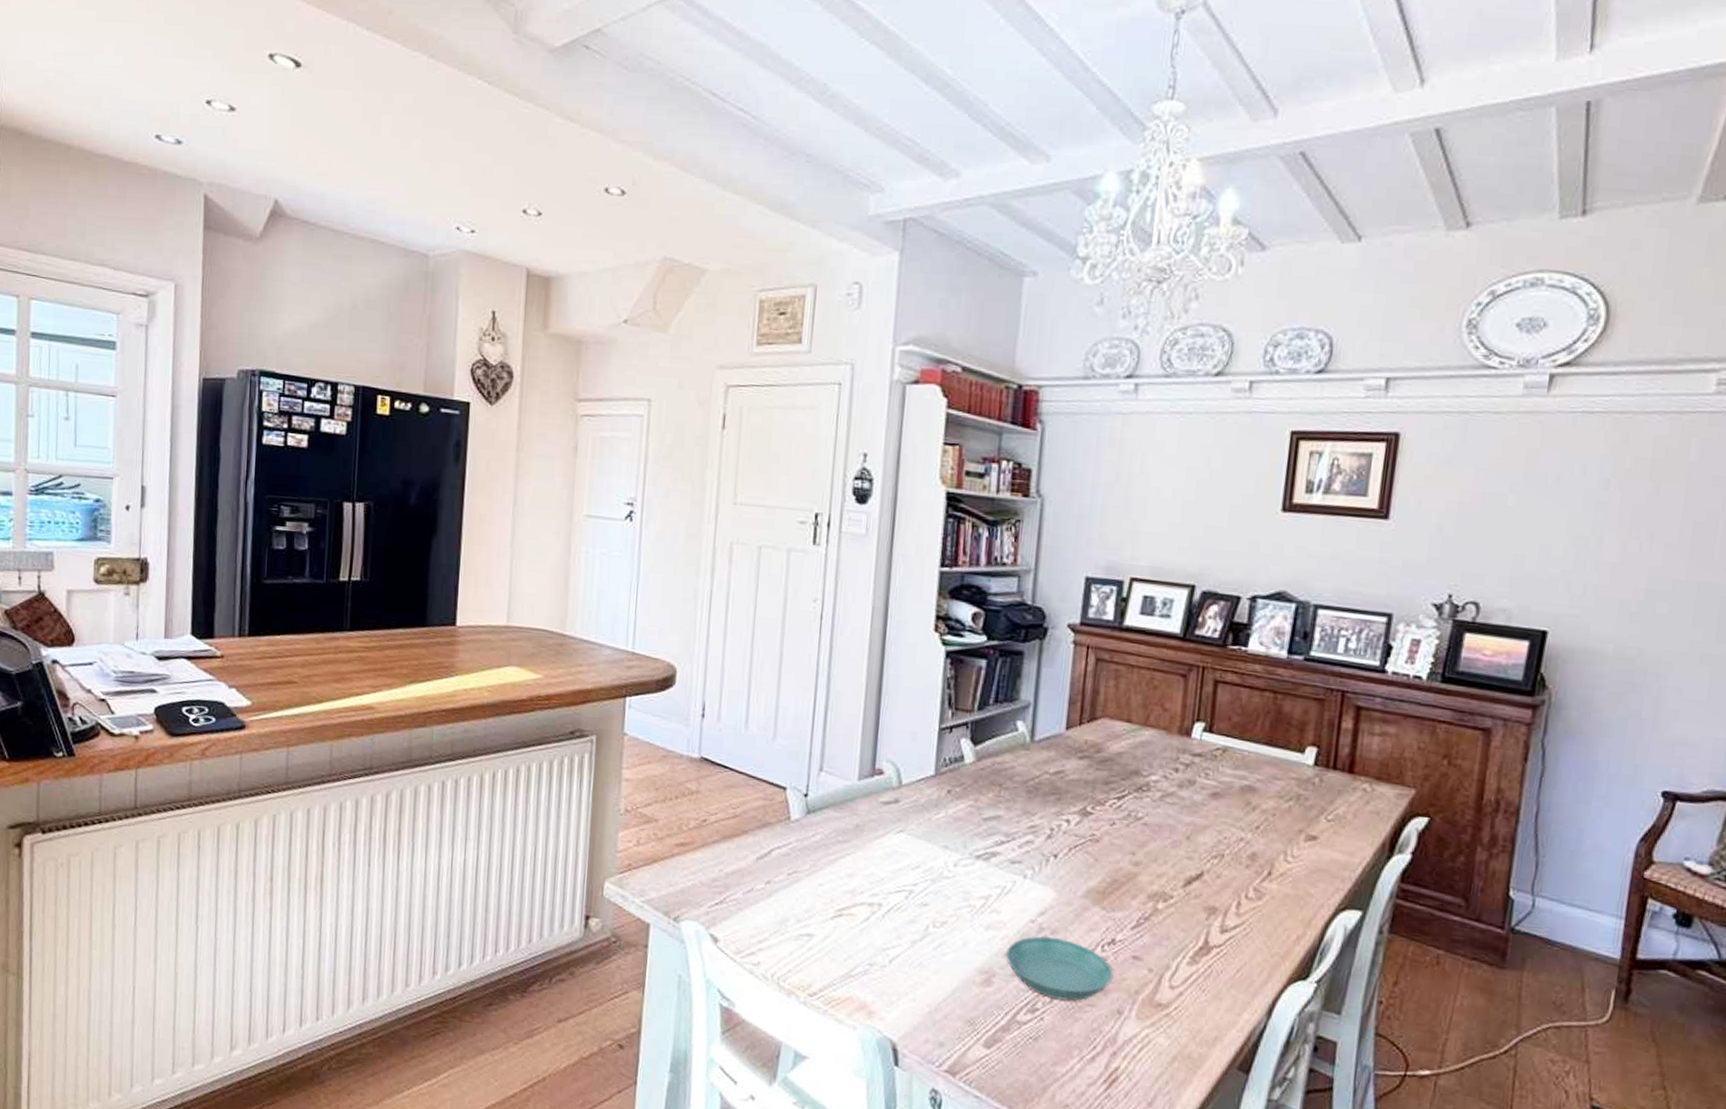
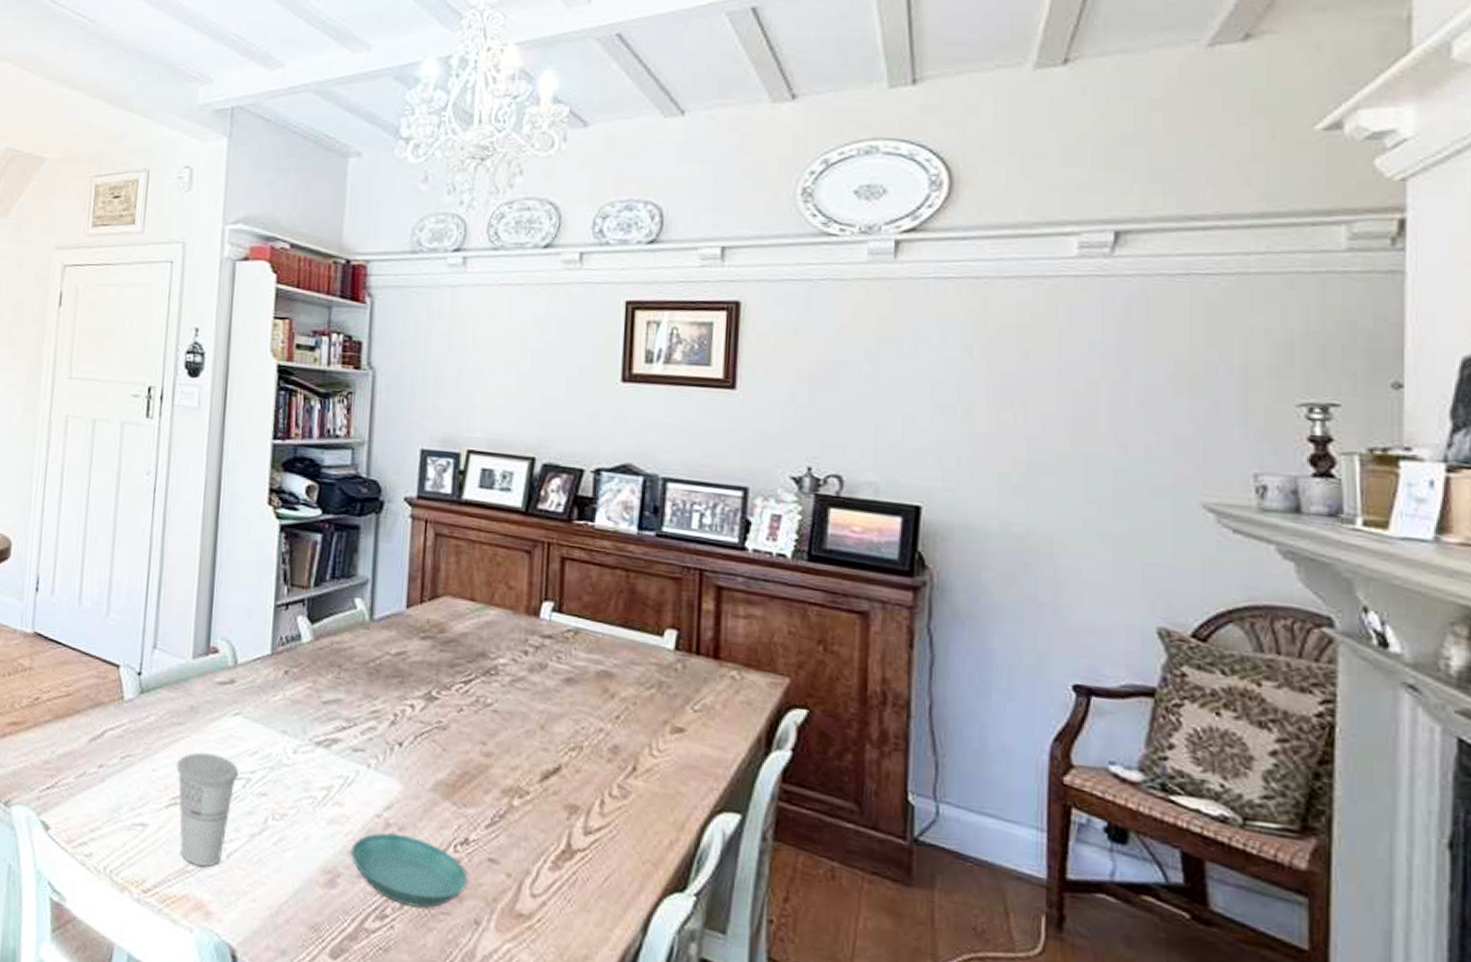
cup: none [841,867,901,971] -> present [176,752,238,867]

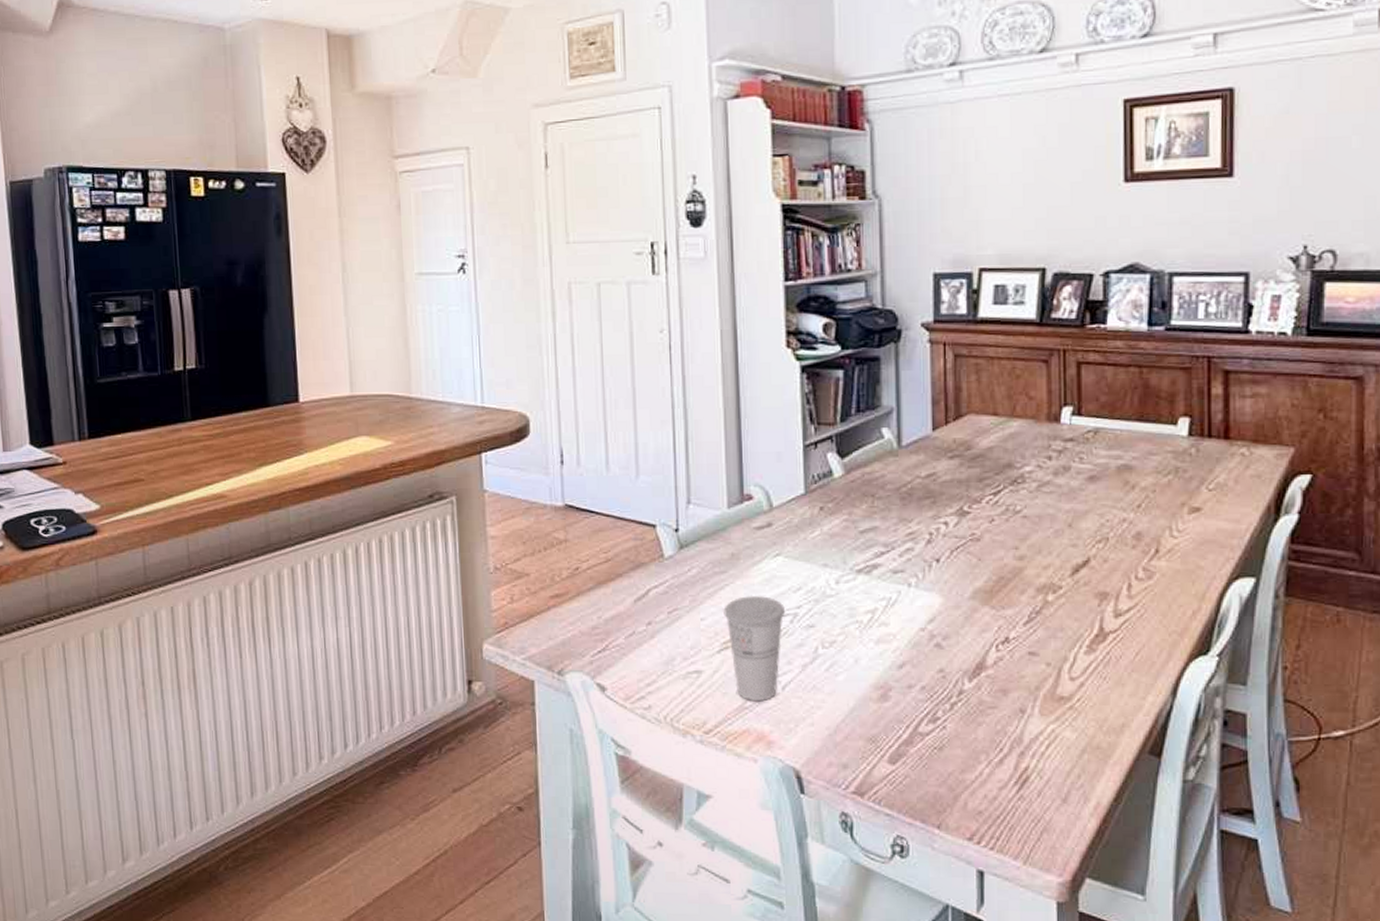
saucer: present [351,833,468,908] -> none [900,643,1011,706]

